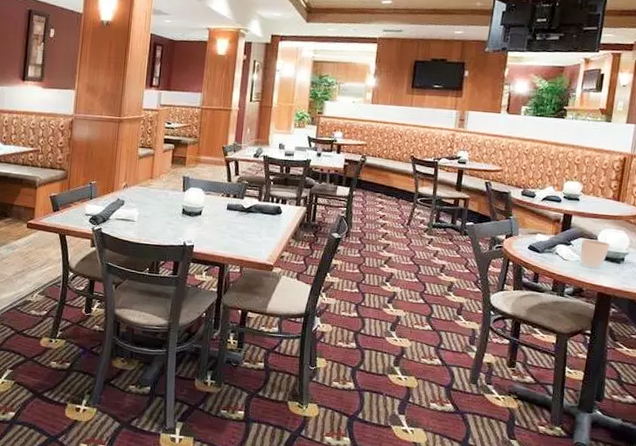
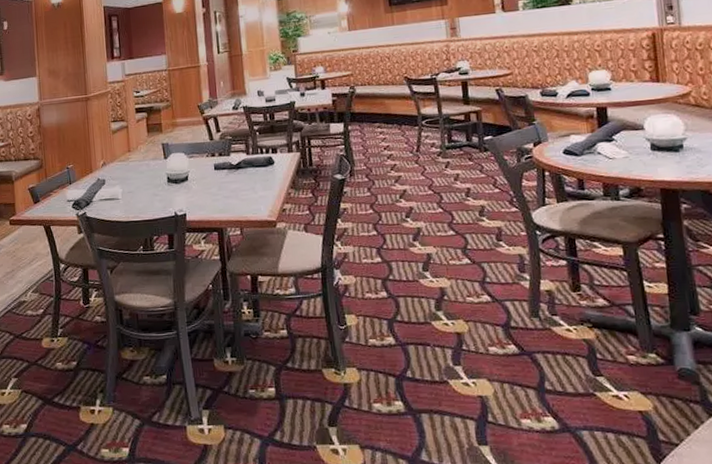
cup: present [579,239,610,269] -> none [626,130,662,164]

